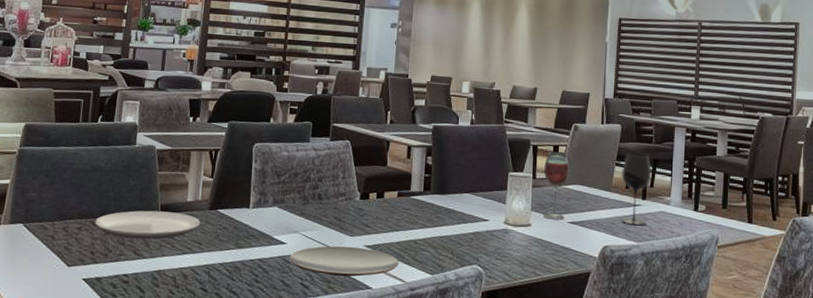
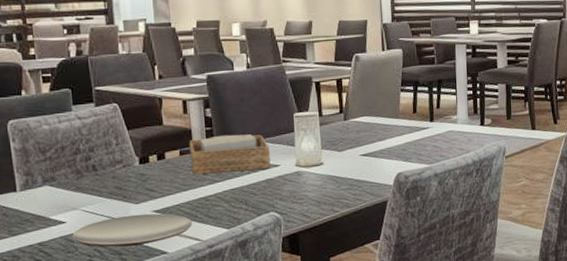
napkin holder: none [406,183,481,222] -> present [189,134,271,175]
wineglass: present [543,152,570,220] -> none [329,85,356,155]
wine glass: present [621,153,652,226] -> none [407,76,437,149]

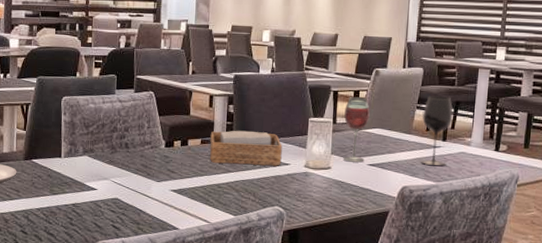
plate: present [72,213,192,247] -> none [101,190,203,219]
wineglass: none [329,85,356,155] -> present [343,97,370,163]
wine glass: none [407,76,437,149] -> present [421,96,453,167]

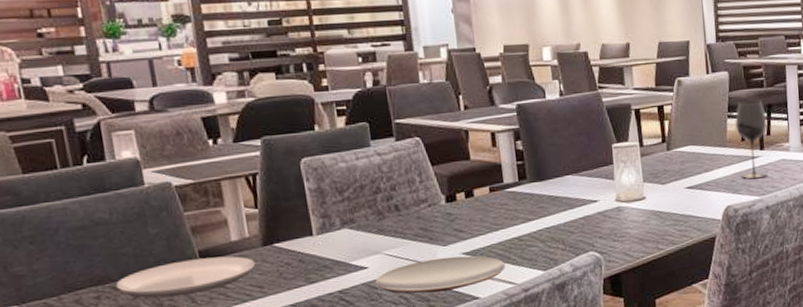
plate: none [101,190,203,219] -> present [375,255,505,294]
napkin holder: present [209,130,282,166] -> none [499,168,589,213]
wineglass: present [343,97,370,163] -> none [650,112,681,188]

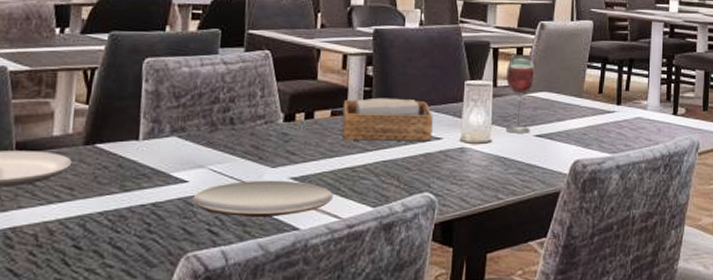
napkin holder: none [499,168,589,213] -> present [342,97,433,142]
wineglass: none [650,112,681,188] -> present [505,55,535,133]
wine glass: present [734,100,768,179] -> none [593,53,627,135]

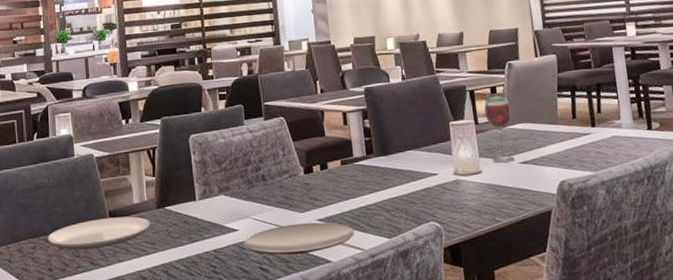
napkin holder: present [342,97,433,142] -> none [349,143,429,184]

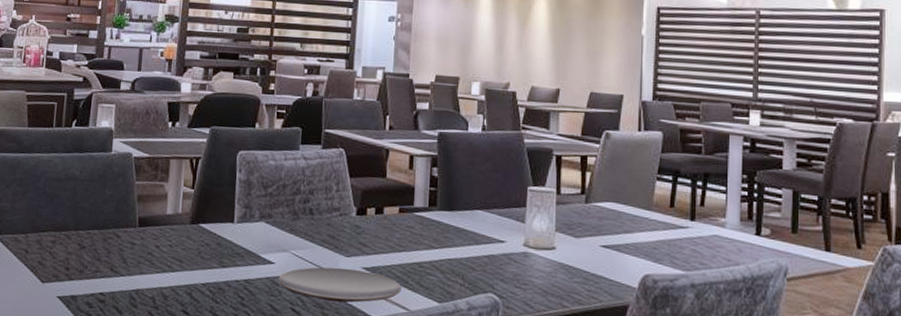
plate: present [47,216,151,250] -> none [69,223,181,255]
wineglass: present [484,93,515,163] -> none [570,163,601,243]

